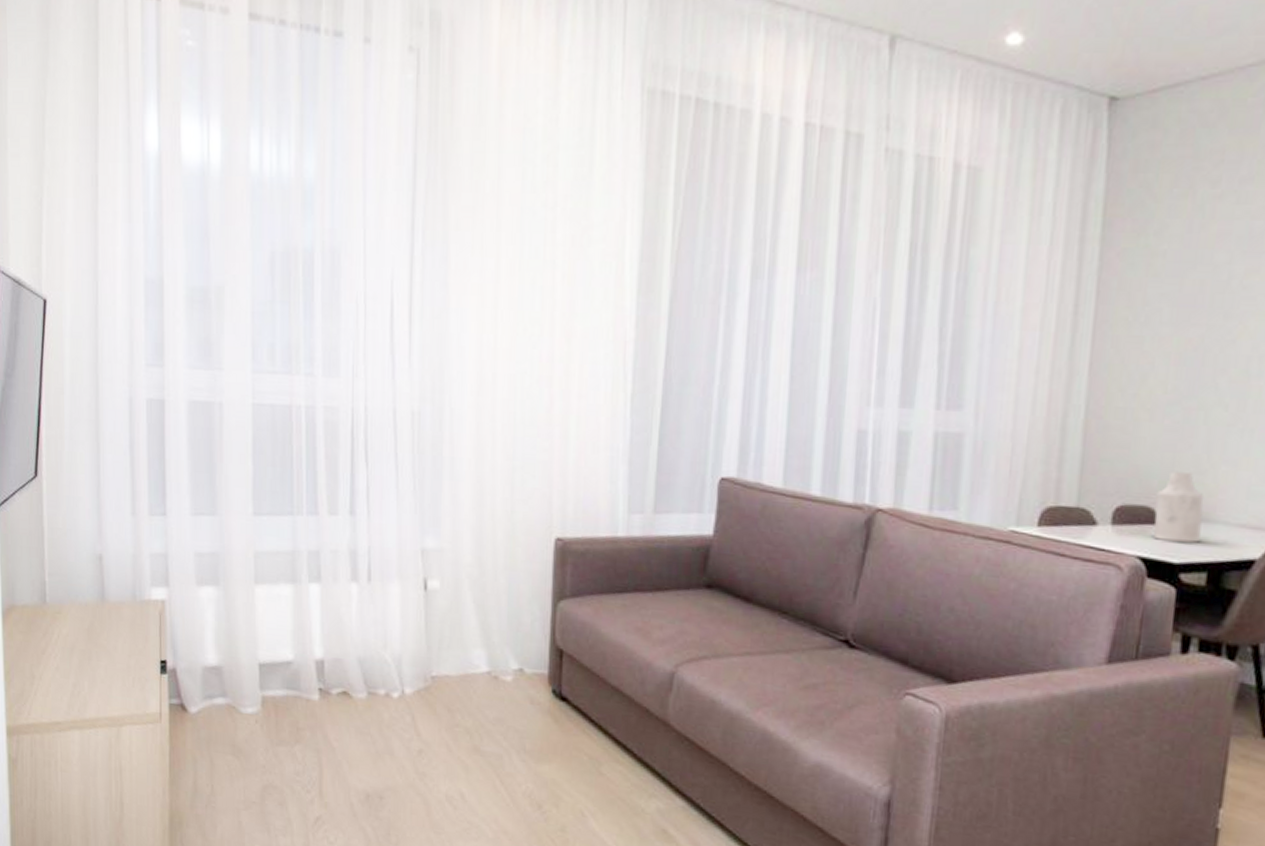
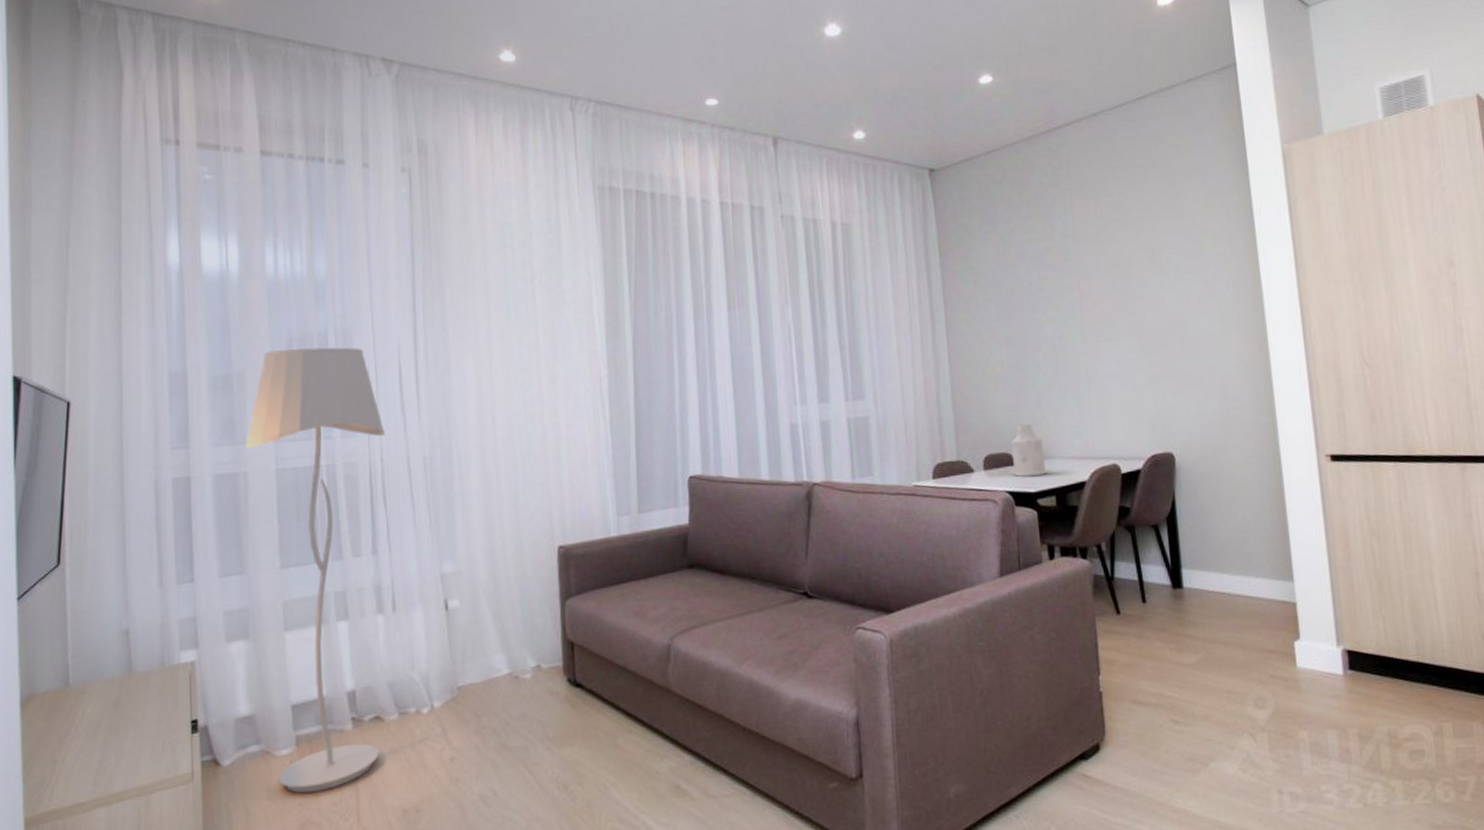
floor lamp: none [221,264,371,758] -> present [245,347,385,793]

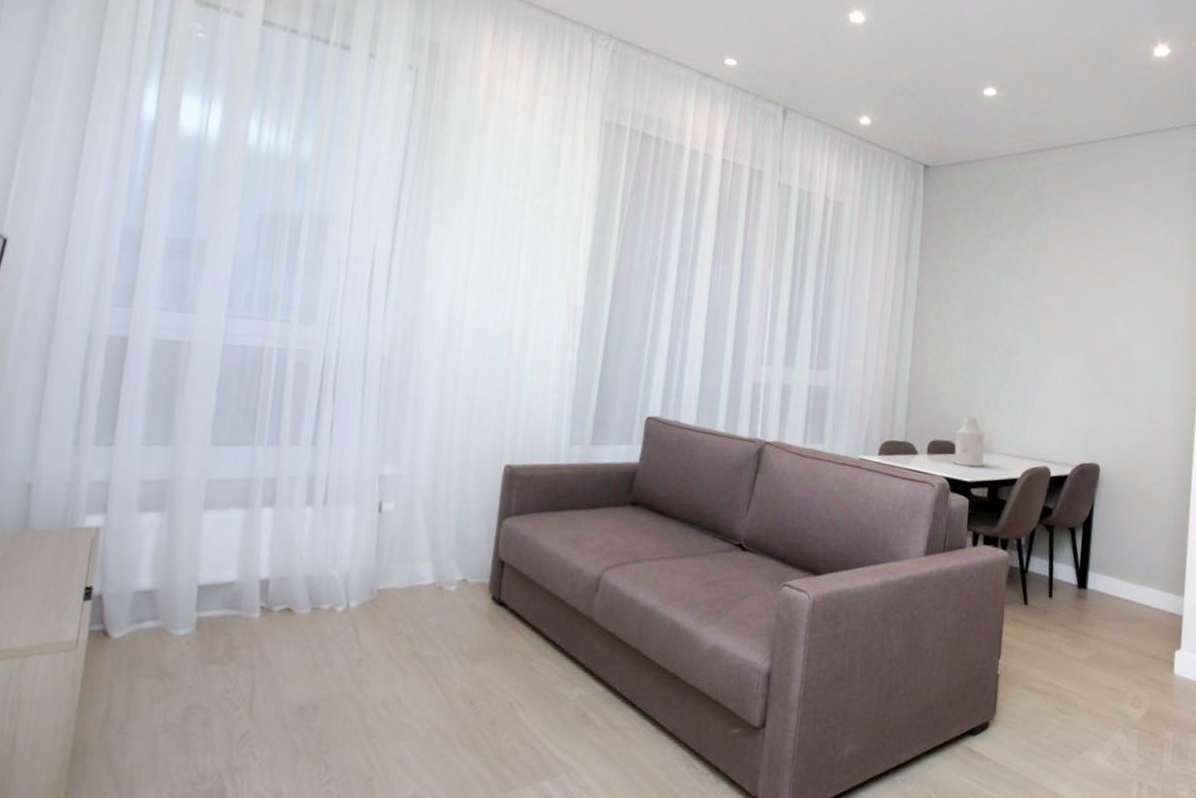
floor lamp: present [245,347,385,793] -> none [170,223,346,677]

